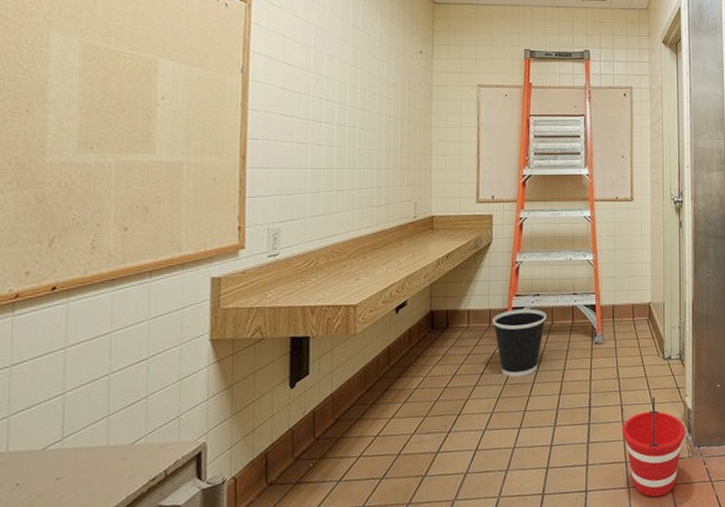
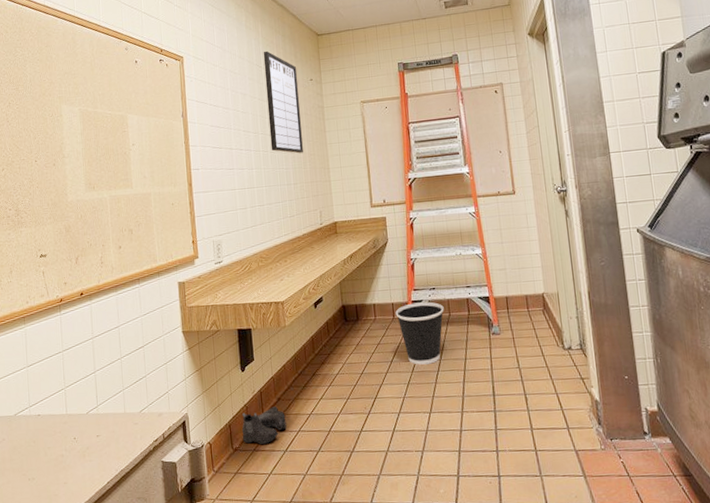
boots: none [282,429,344,476] -> present [241,406,287,445]
writing board: none [360,10,404,134] -> present [263,50,303,154]
bucket: present [622,396,685,498] -> none [528,387,596,488]

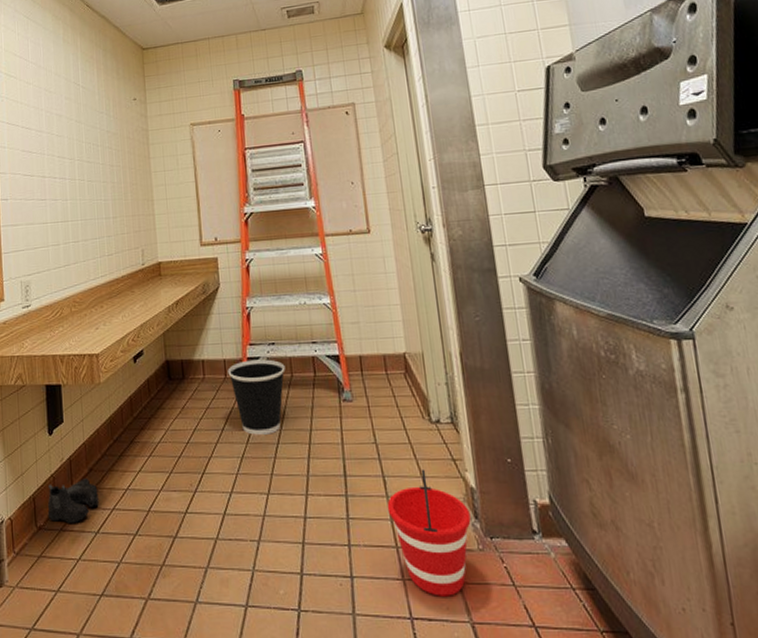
writing board: present [263,50,303,154] -> none [81,67,124,183]
bucket: none [528,387,596,488] -> present [387,469,471,597]

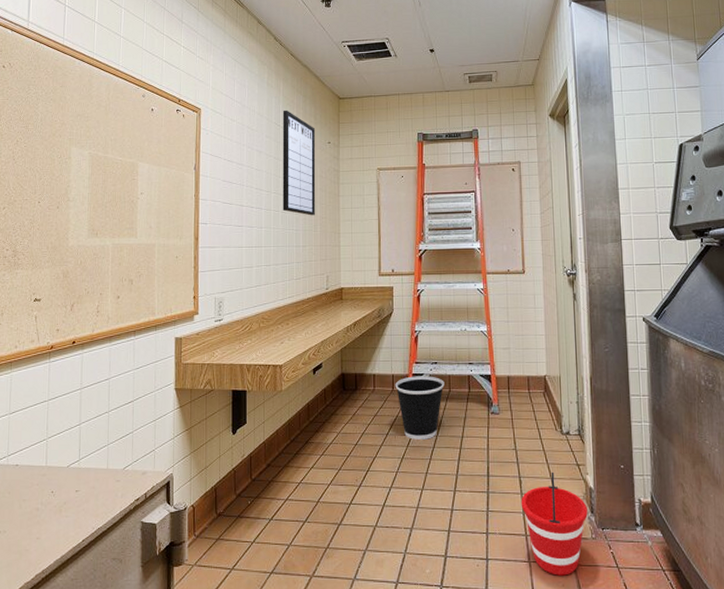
boots: present [47,478,99,524] -> none [227,472,274,512]
writing board: none [81,67,124,183] -> present [282,110,316,216]

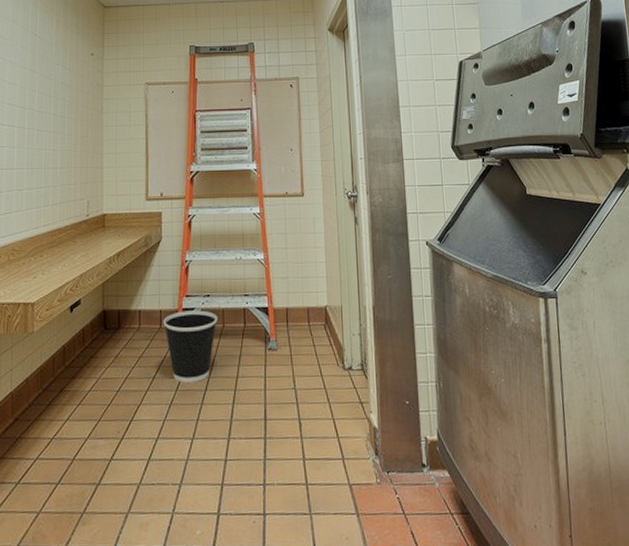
writing board: present [282,110,316,216] -> none [38,18,77,134]
bucket: present [521,471,588,576] -> none [301,411,372,528]

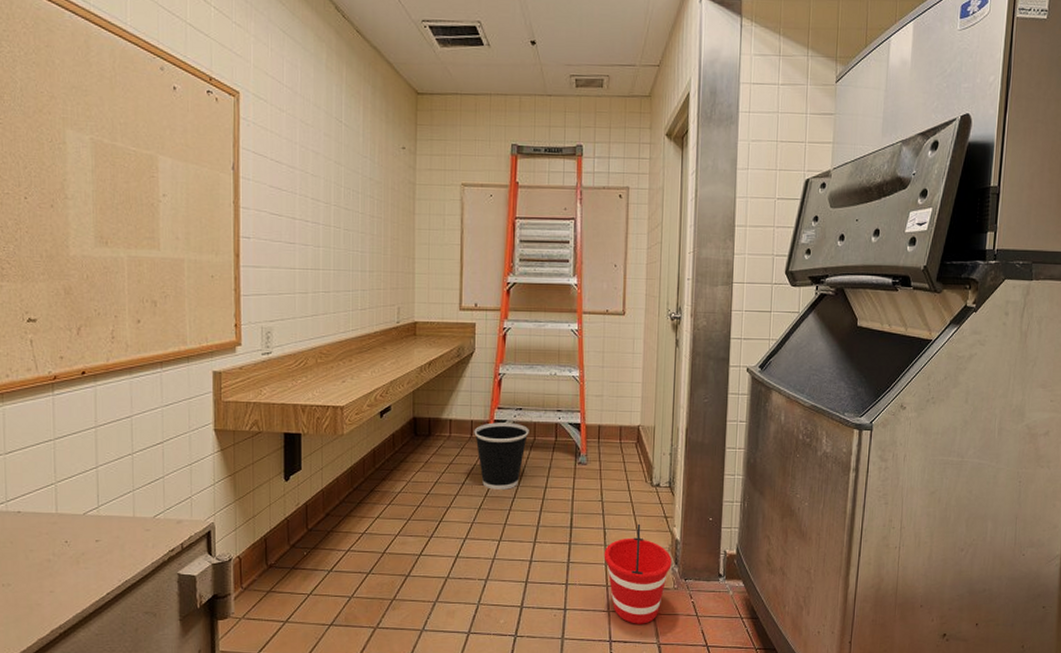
bucket: none [301,411,372,528] -> present [604,523,672,624]

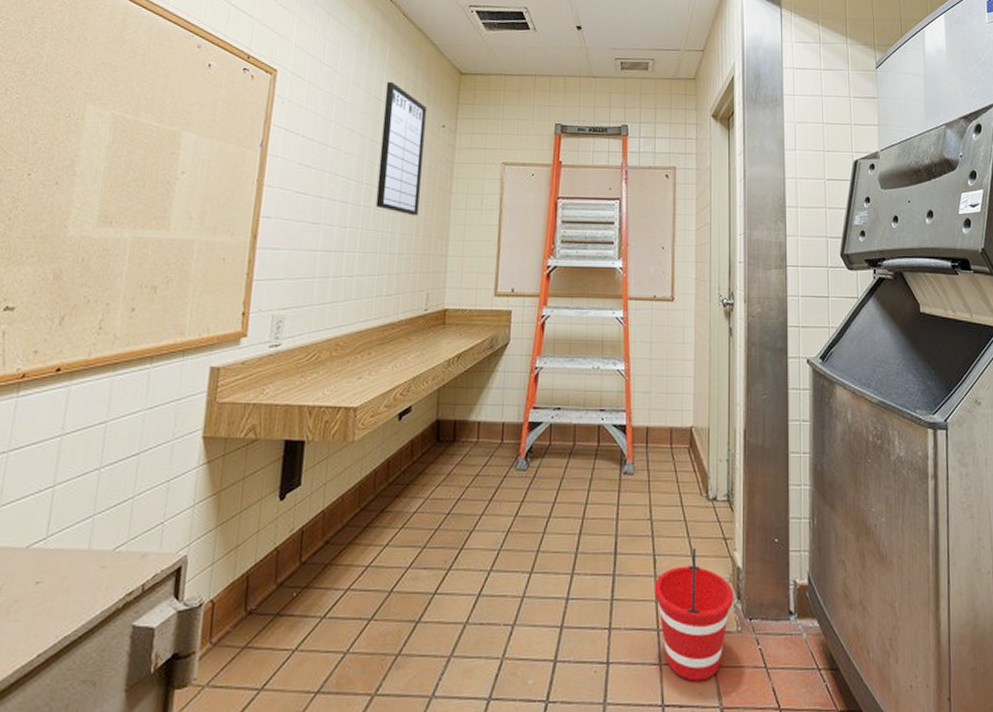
writing board: none [345,102,387,236] -> present [375,81,428,216]
wastebasket: present [474,422,529,490] -> none [505,425,568,507]

